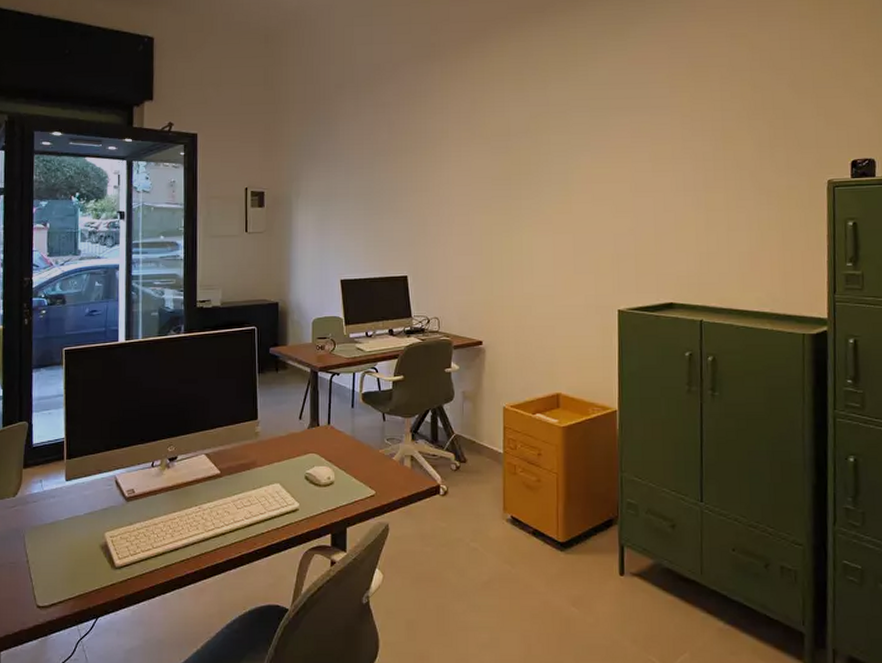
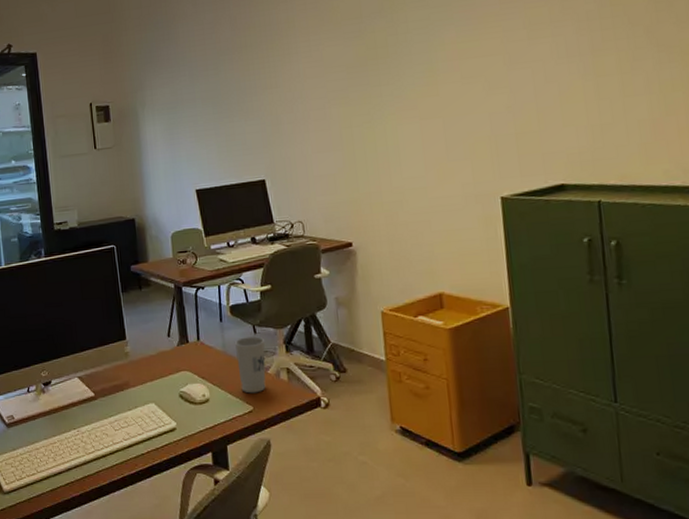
cup: none [364,424,392,478] -> present [235,336,266,394]

